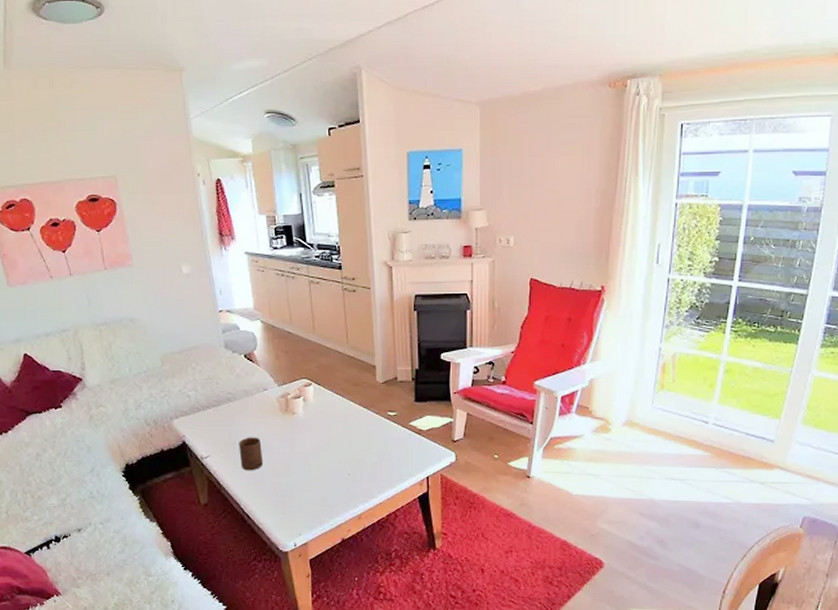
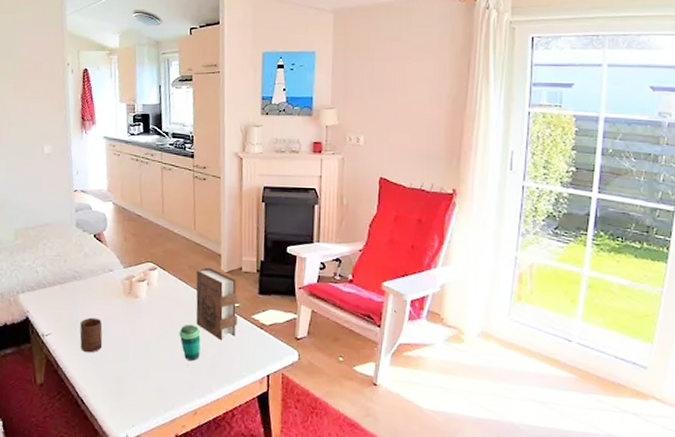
cup: none [338,436,361,469] -> present [179,325,201,361]
book: none [352,379,395,449] -> present [196,267,238,341]

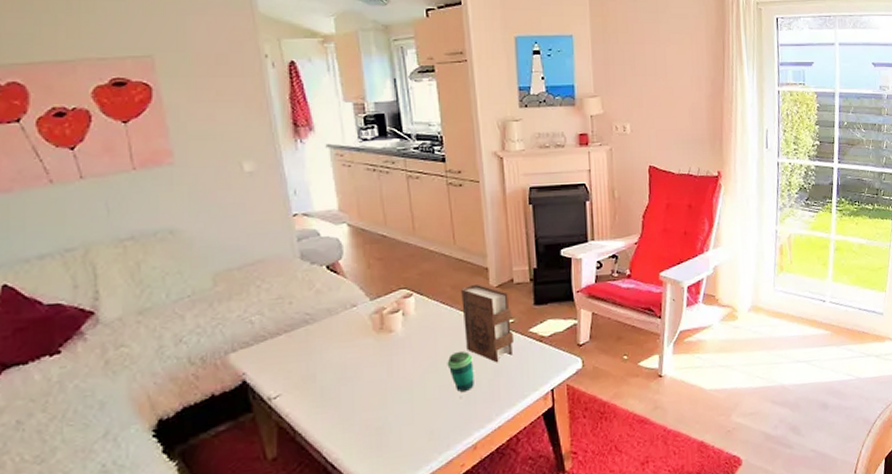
cup: present [79,317,103,353] -> none [320,364,353,409]

